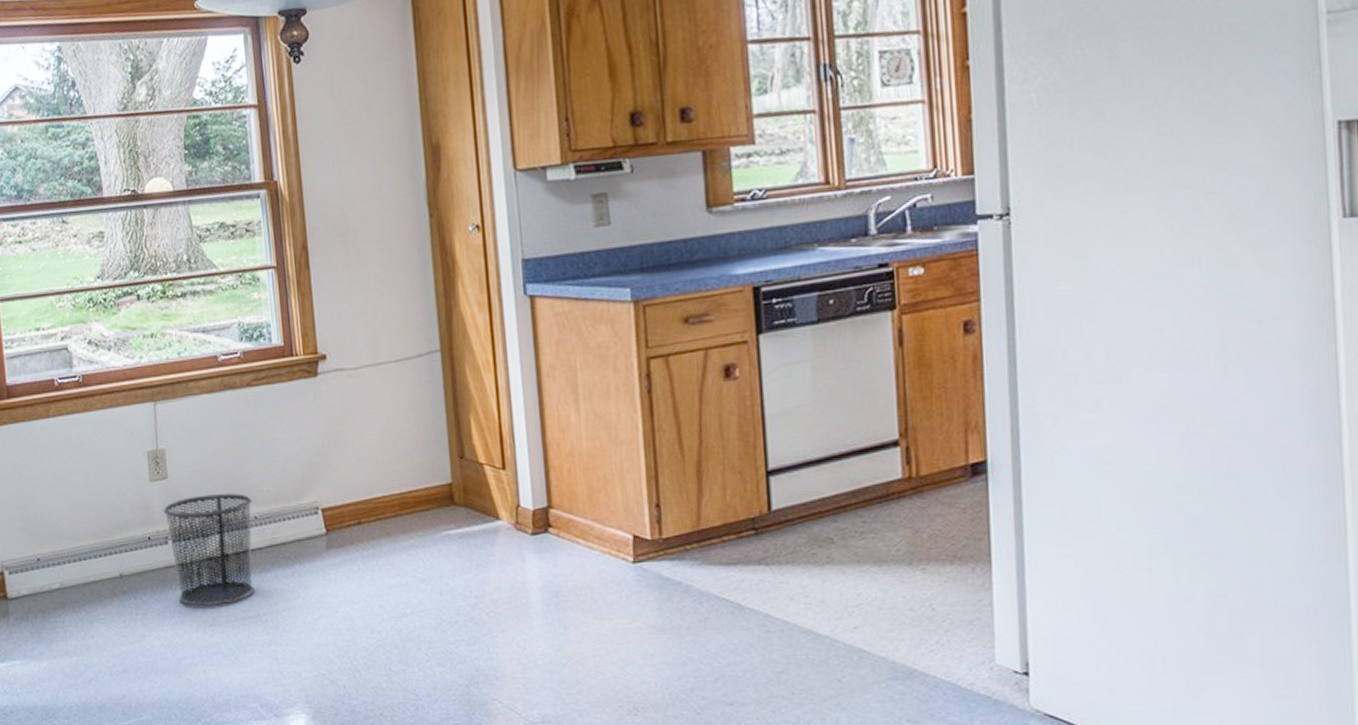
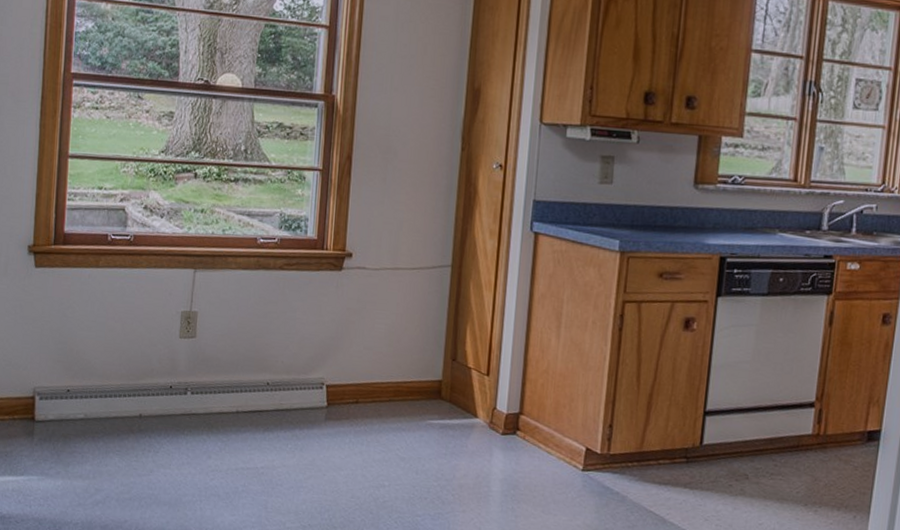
waste bin: present [163,493,255,607] -> none [187,357,267,455]

